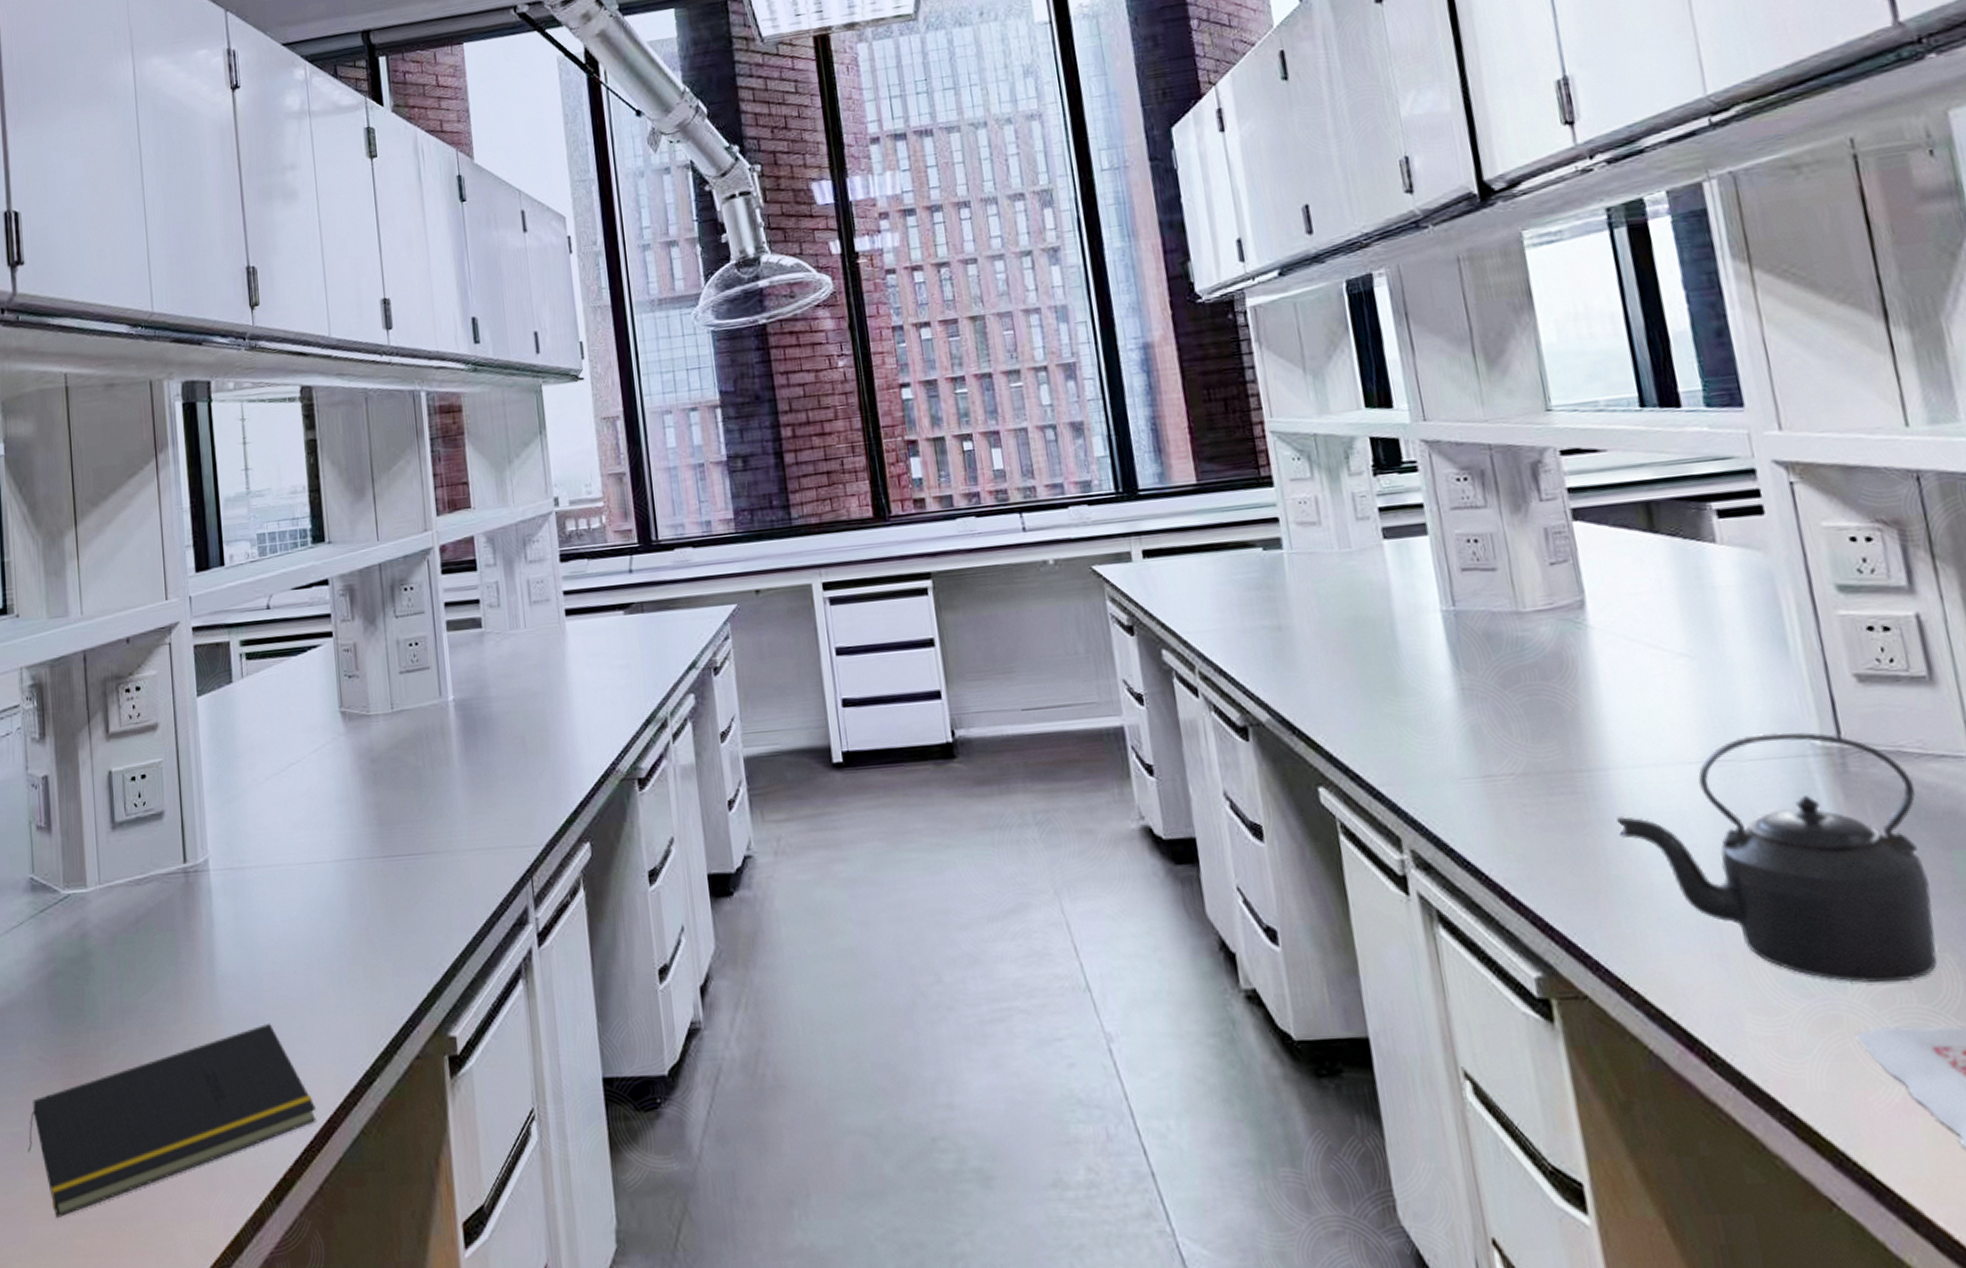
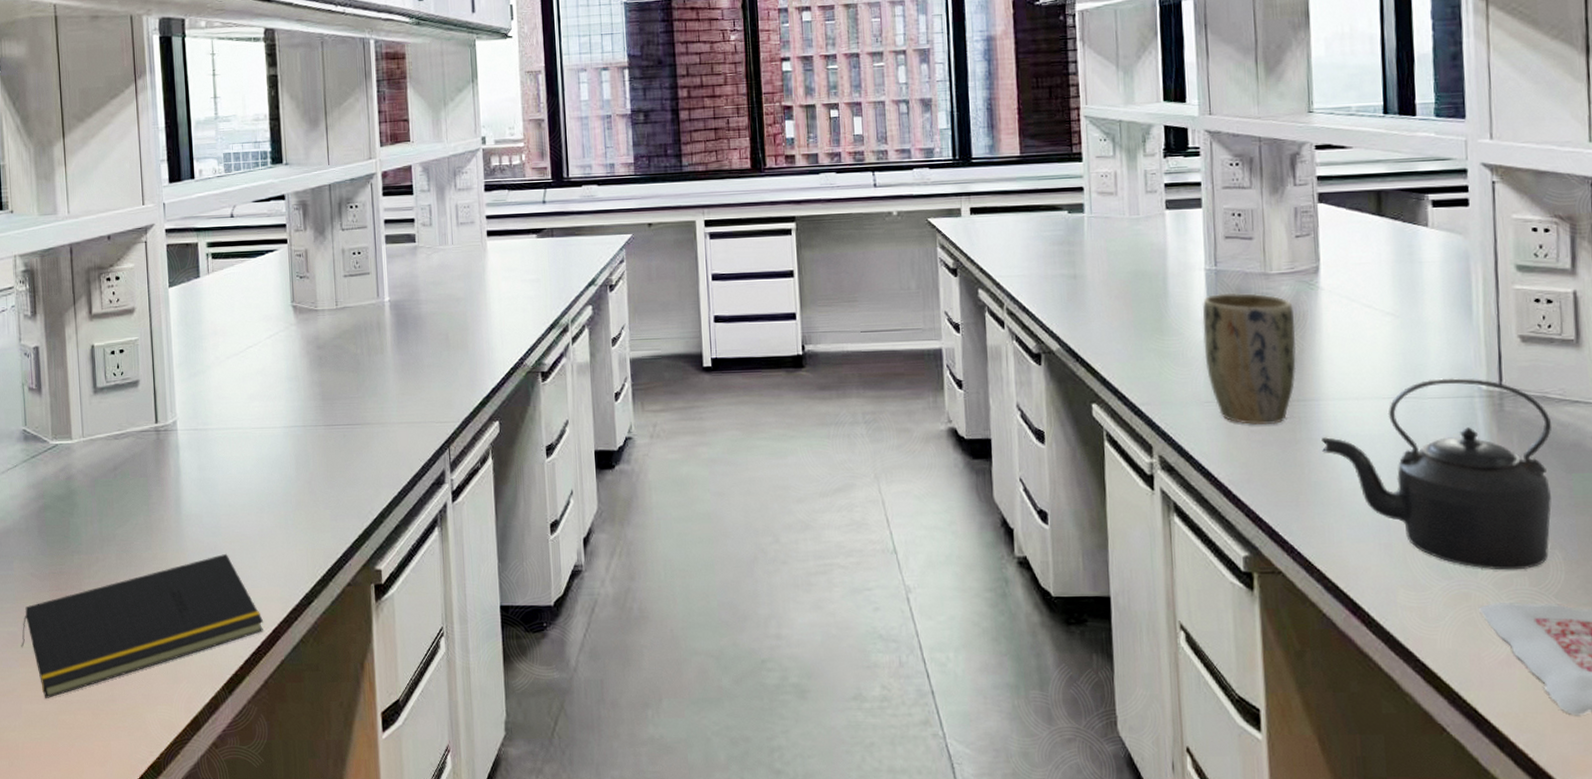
plant pot: none [1443,637,1574,805] -> present [1202,293,1297,424]

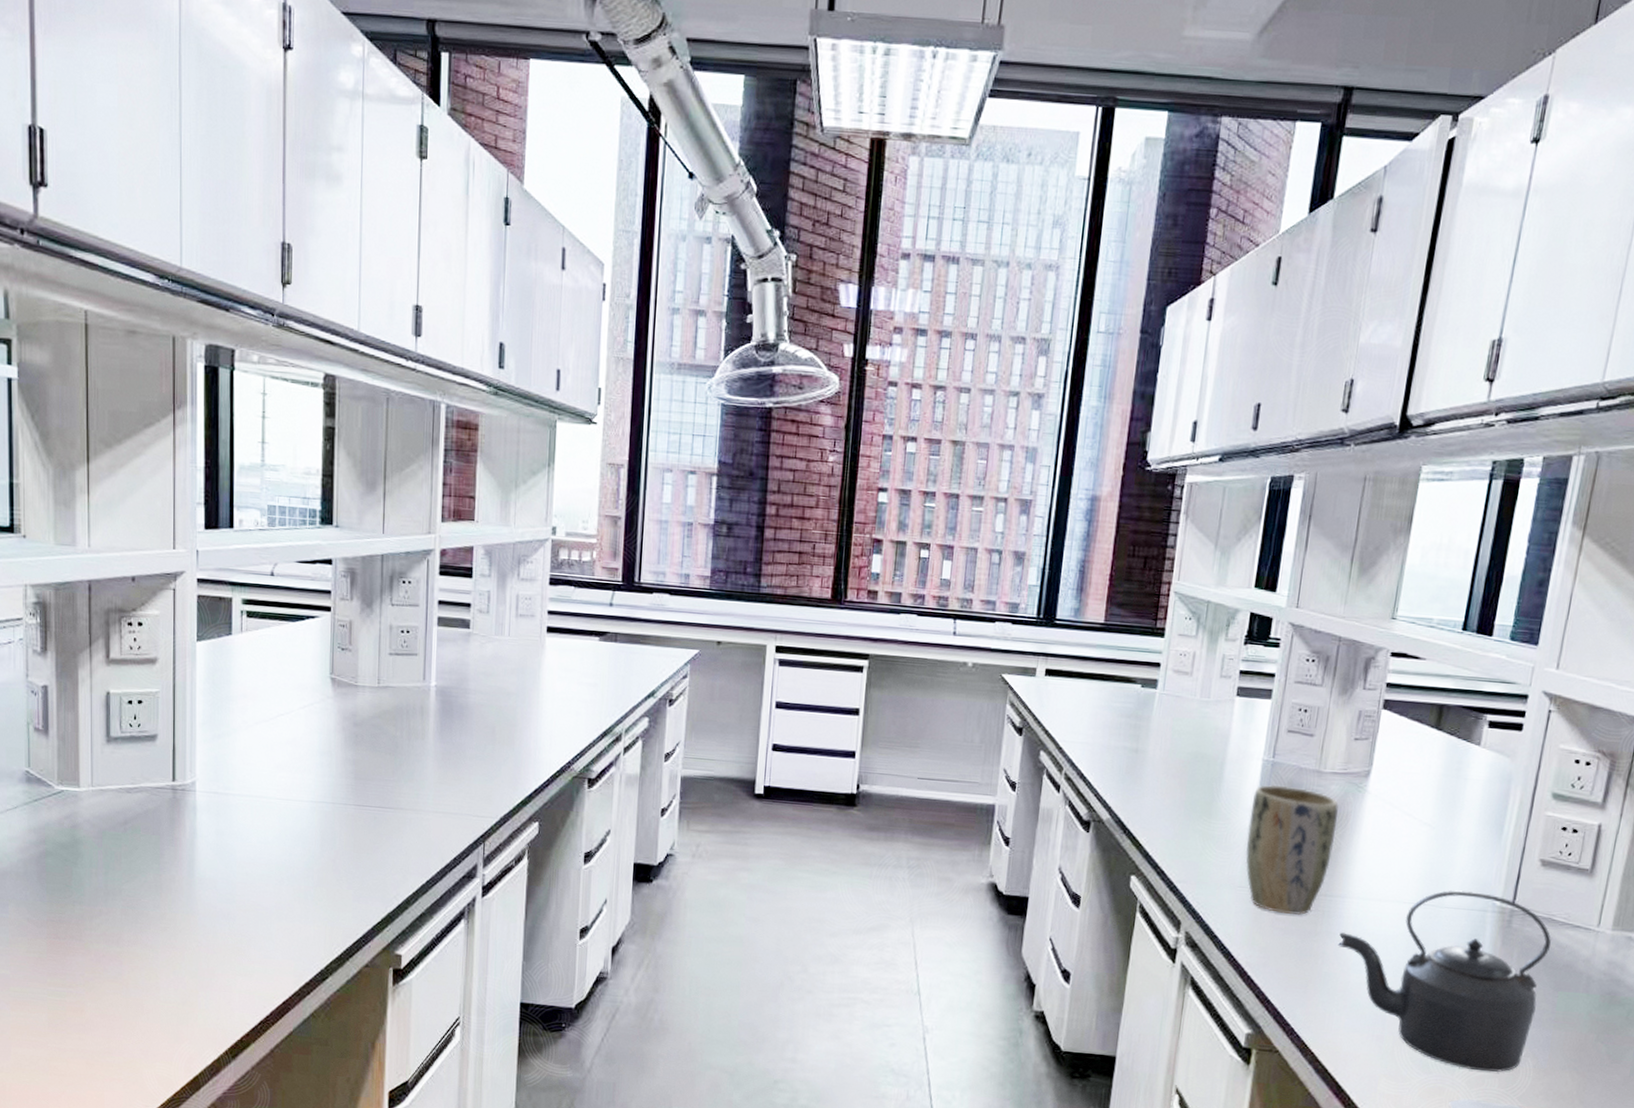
notepad: present [21,553,264,699] -> none [13,921,275,1045]

